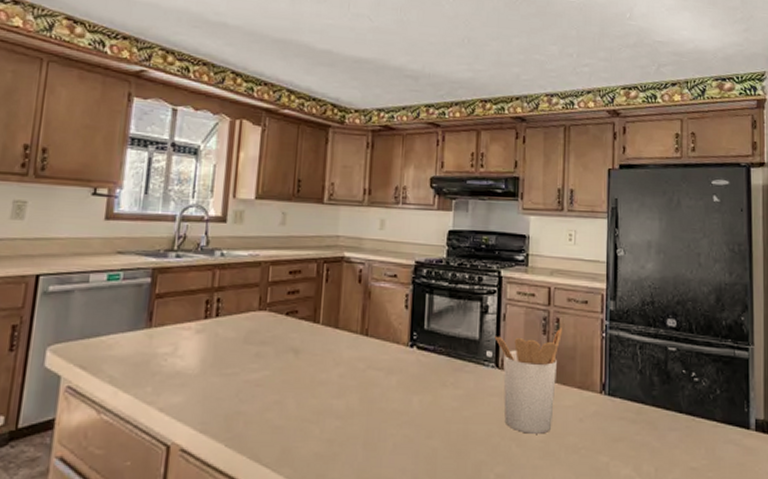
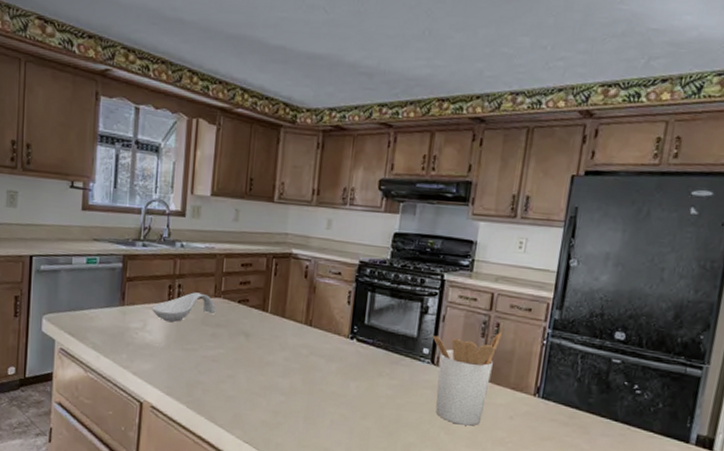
spoon rest: none [185,306,261,342] -> present [152,292,216,322]

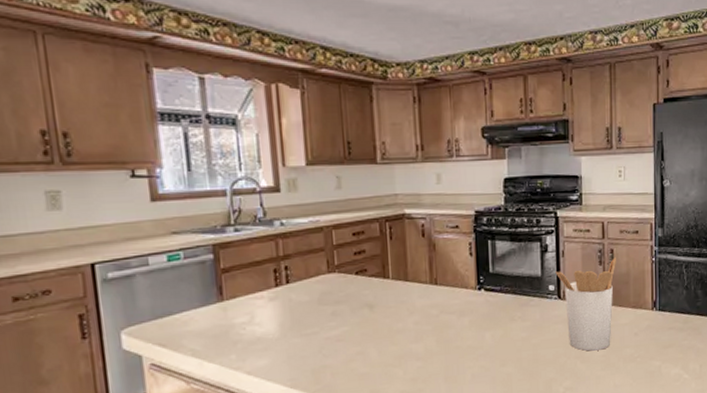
spoon rest: present [152,292,216,322] -> none [257,271,332,309]

